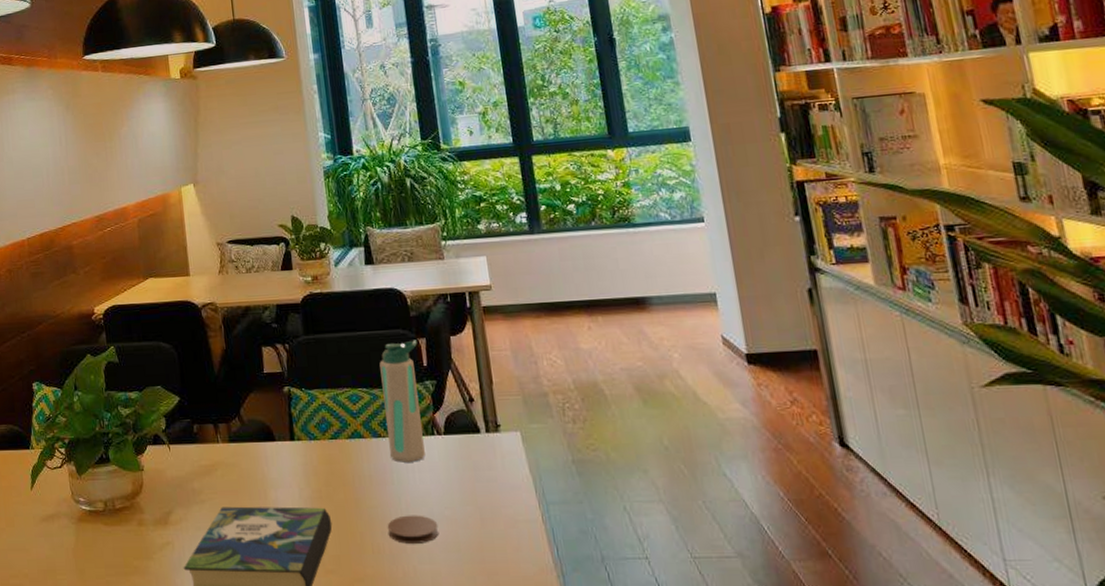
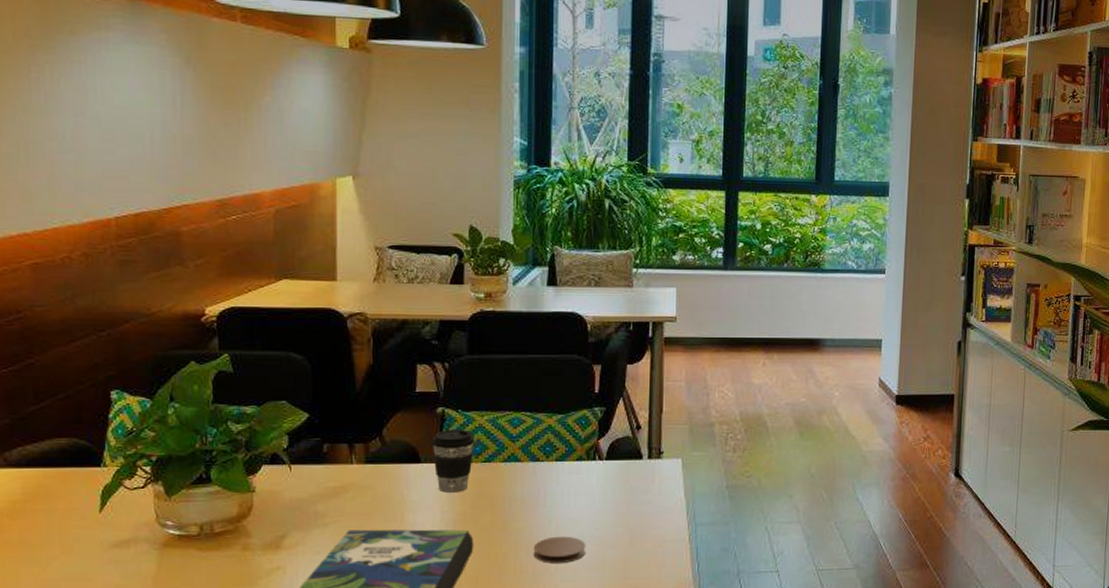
coffee cup: none [282,407,321,470] -> present [431,429,475,493]
water bottle: present [379,340,425,462] -> none [546,366,592,486]

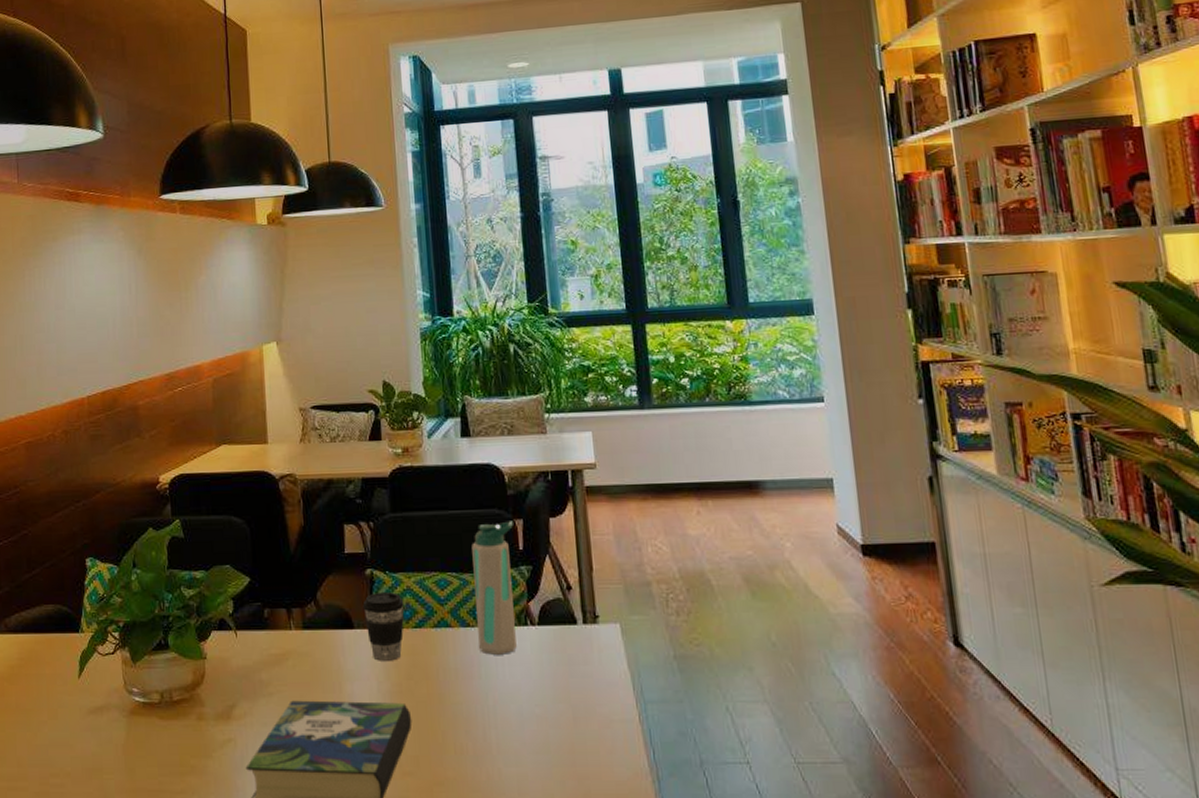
coaster: present [533,536,586,563] -> none [472,712,528,744]
water bottle: none [546,366,592,486] -> present [472,521,517,655]

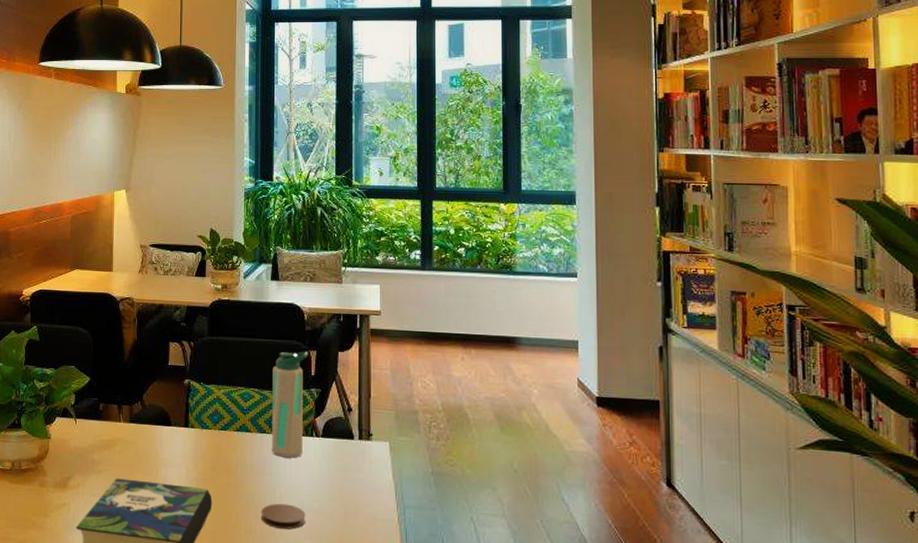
coffee cup: present [362,592,404,661] -> none [180,399,214,455]
coaster: none [472,712,528,744] -> present [261,503,306,530]

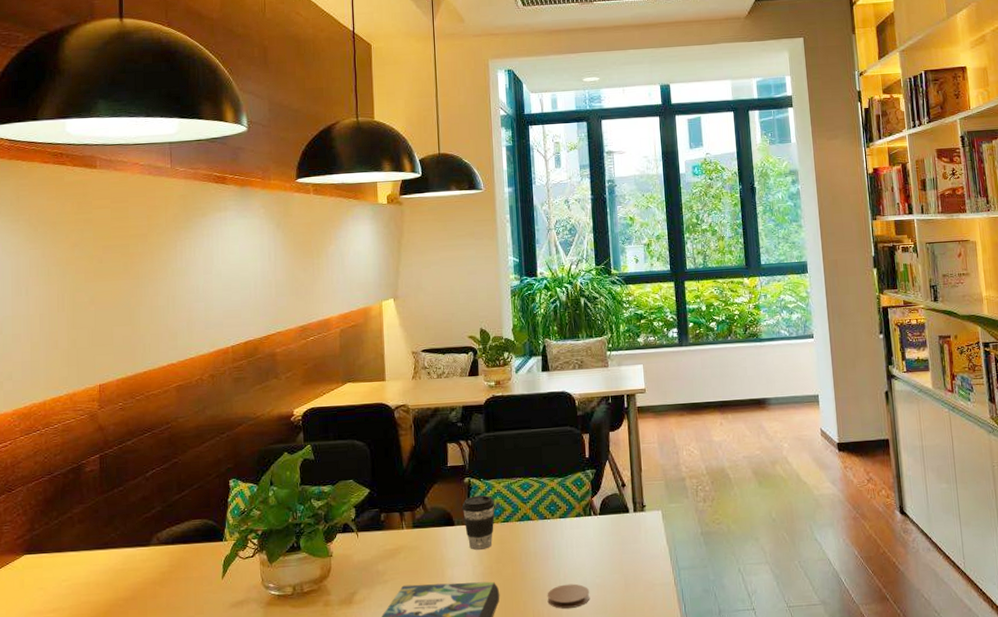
coffee cup: none [180,399,214,455] -> present [461,495,495,550]
water bottle: present [271,351,309,458] -> none [549,435,583,540]

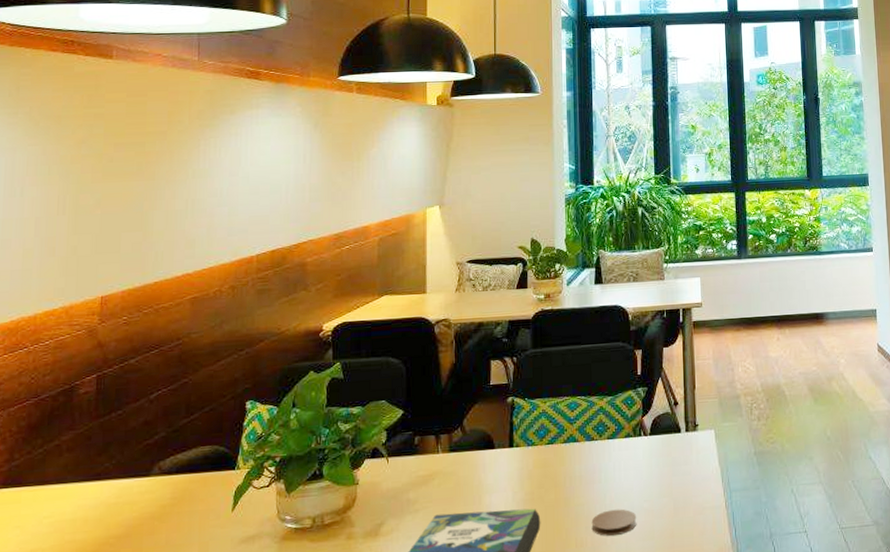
coffee cup: present [461,495,495,550] -> none [503,416,540,475]

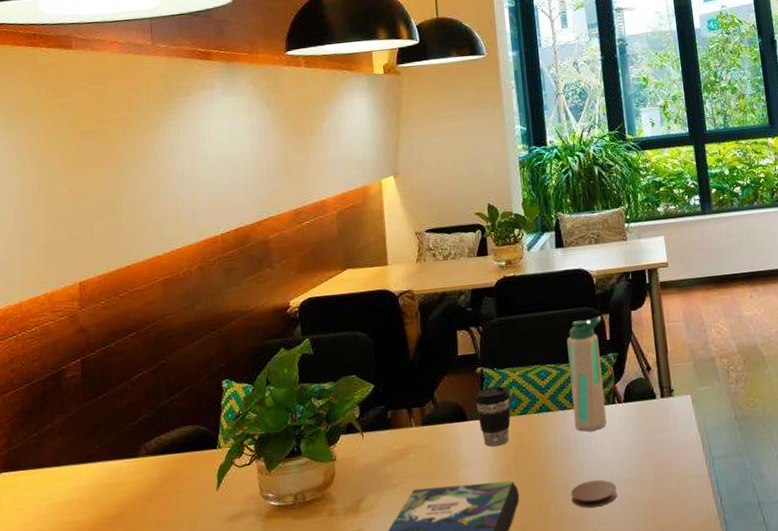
coffee cup: none [503,416,540,475] -> present [474,386,511,447]
water bottle: none [599,351,635,462] -> present [567,316,607,432]

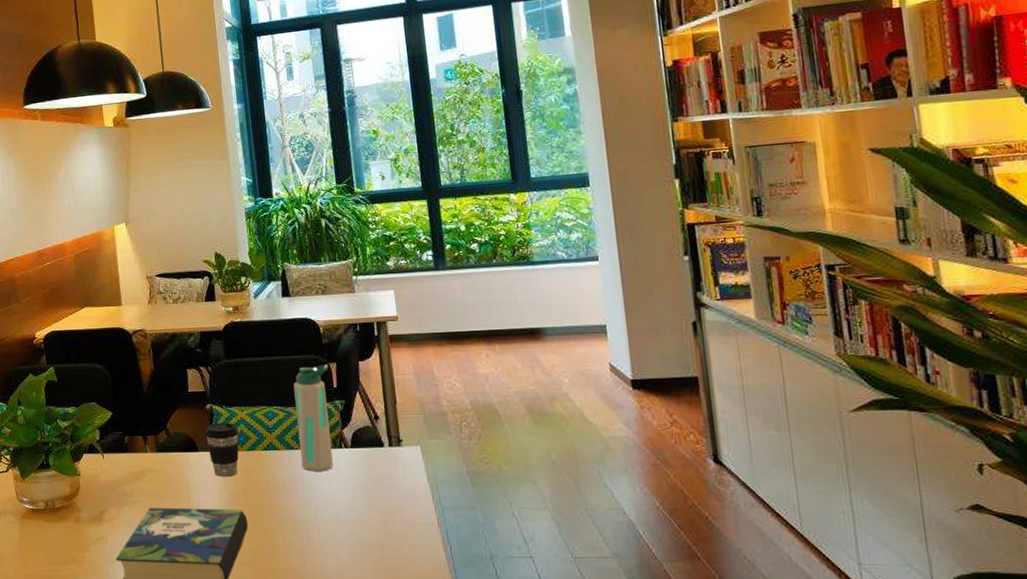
coaster: present [570,479,618,508] -> none [297,517,344,541]

